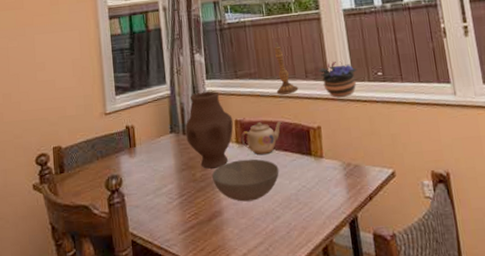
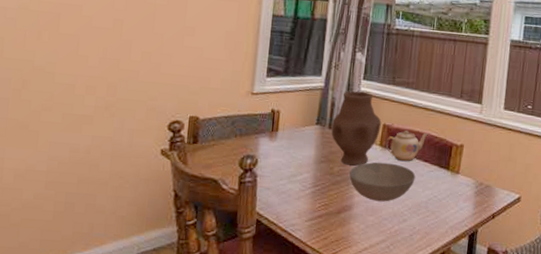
candlestick: present [274,41,299,96] -> none [429,57,451,110]
potted flower: present [318,61,358,98] -> none [473,87,510,123]

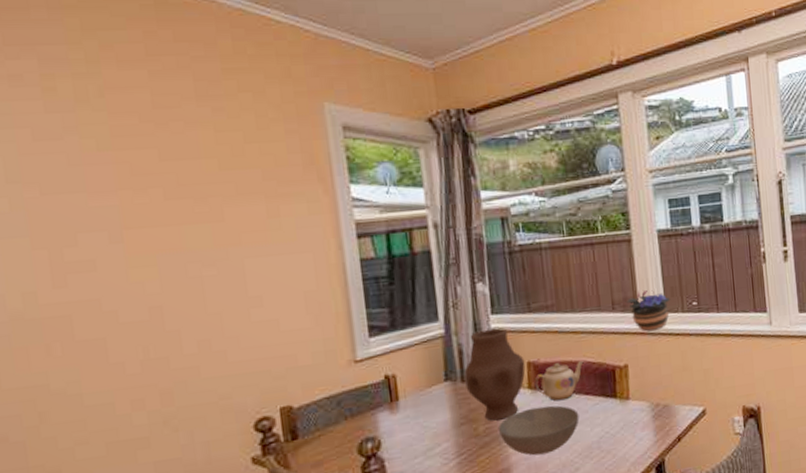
potted flower: none [473,87,510,123] -> present [627,290,671,332]

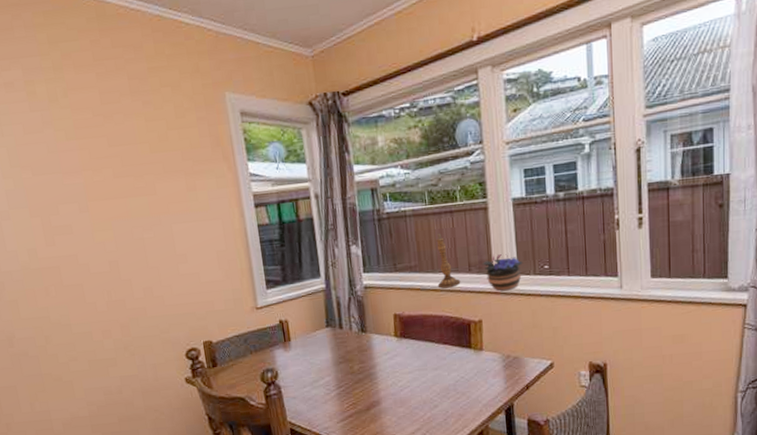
vase: present [464,328,526,421] -> none [342,284,392,362]
bowl: present [499,405,580,456] -> none [370,351,438,392]
teapot: present [534,361,584,401] -> none [399,315,443,348]
candlestick: none [575,267,604,331] -> present [436,233,461,289]

